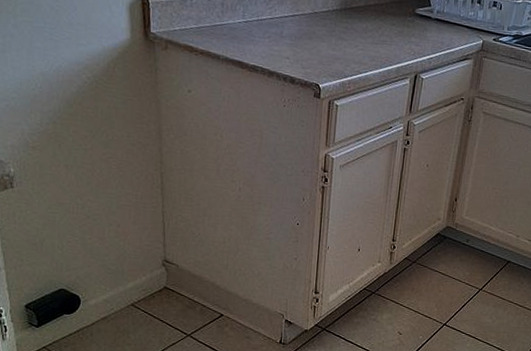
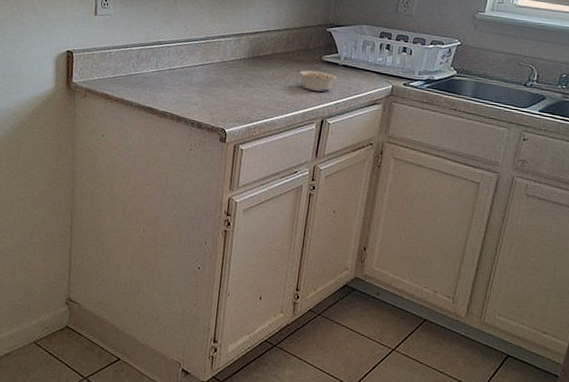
legume: none [392,23,430,46] -> present [298,70,337,92]

